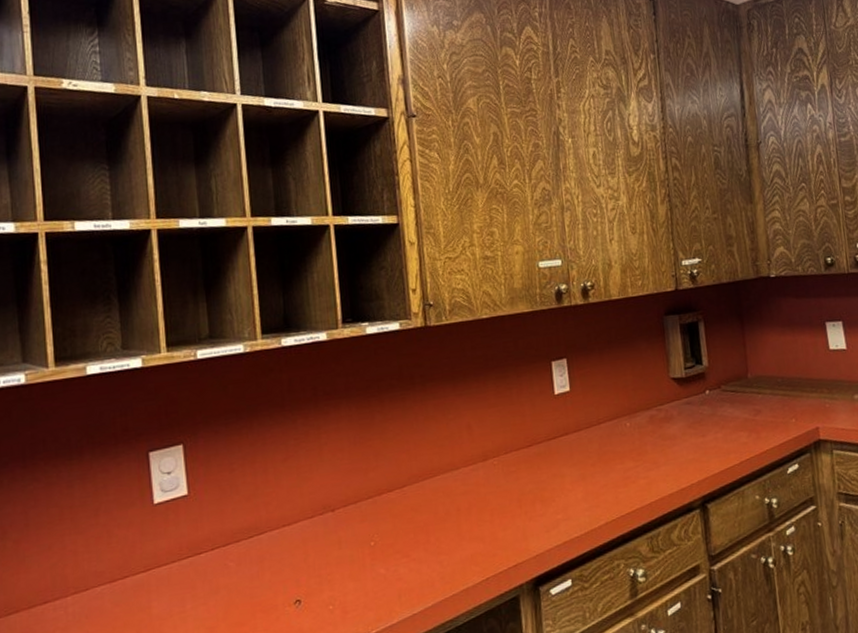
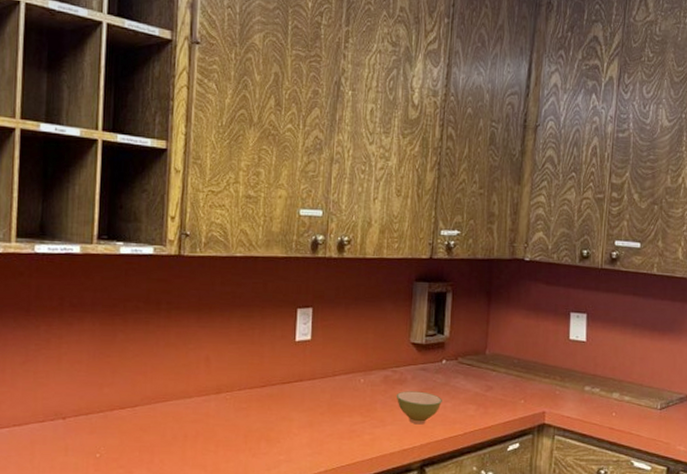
bowl: none [664,426,713,461] -> present [396,391,442,425]

